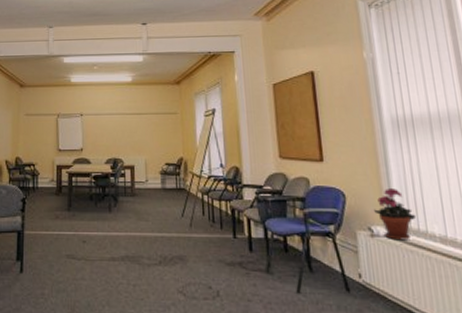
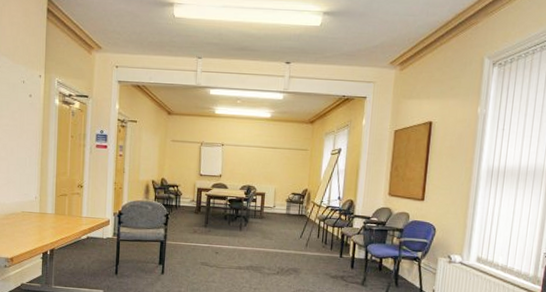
potted plant: present [374,187,417,241] -> none [456,225,488,268]

